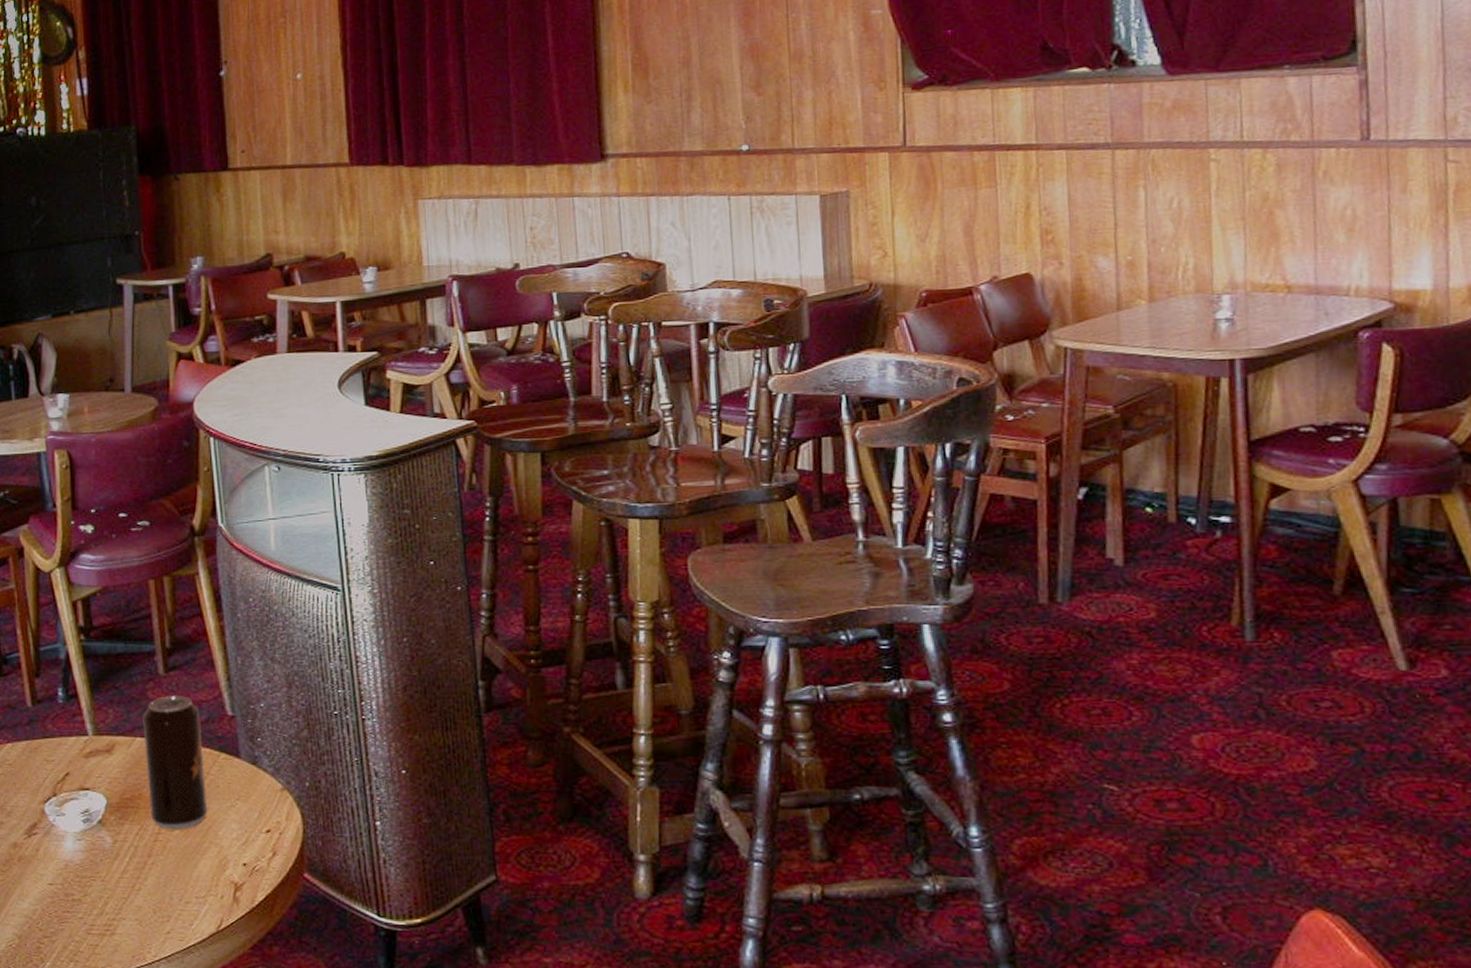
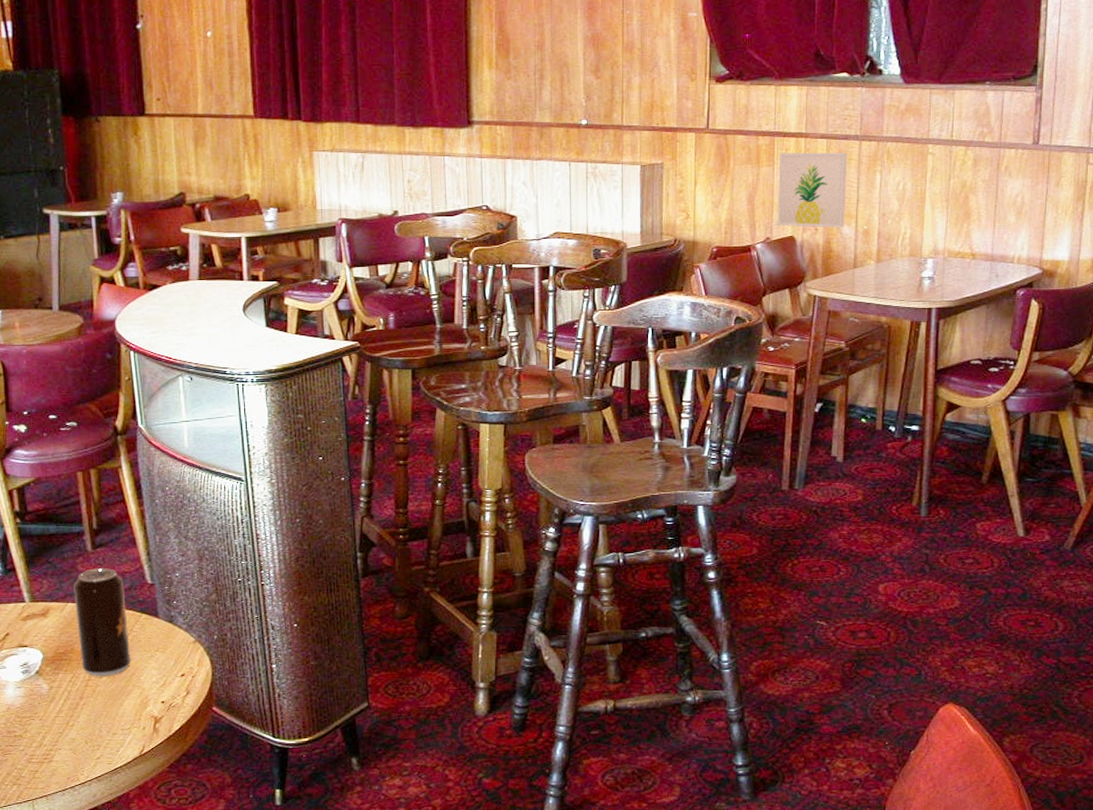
wall art: none [1003,165,1100,262] -> present [777,152,848,228]

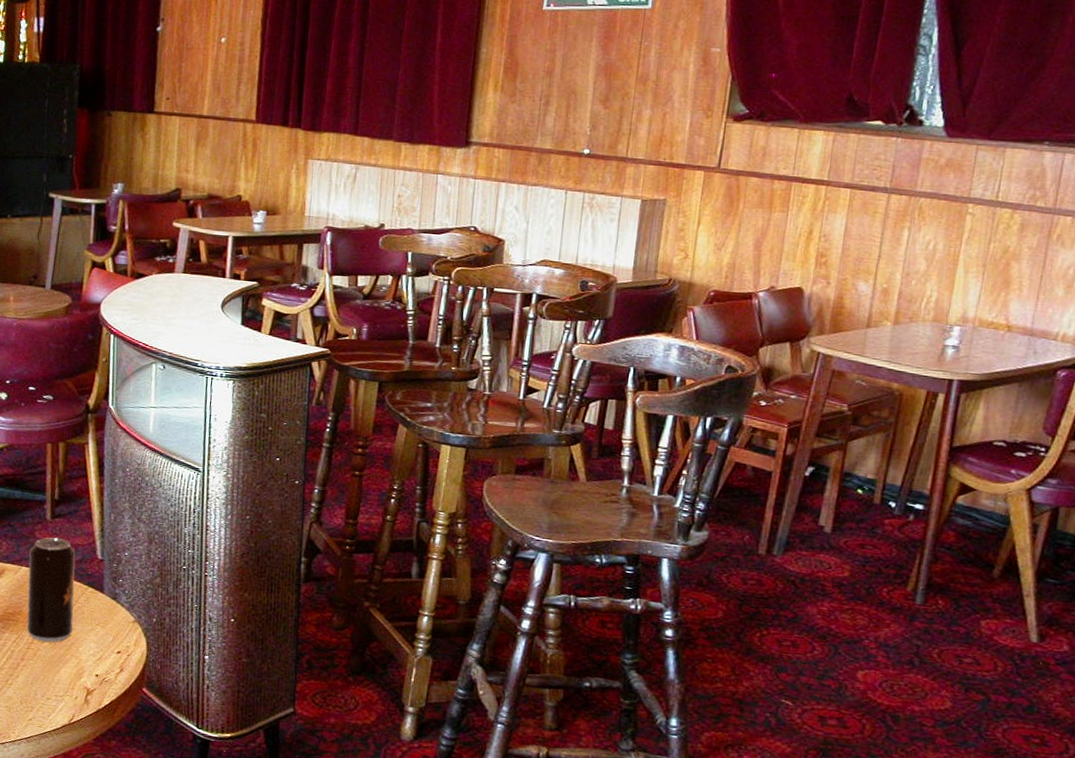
wall art: present [777,152,848,228] -> none [784,199,873,284]

